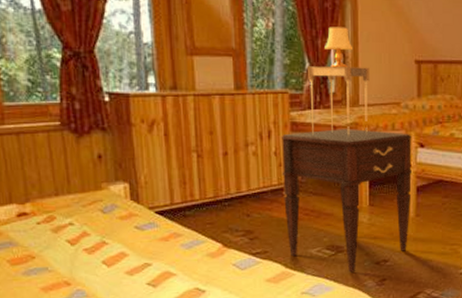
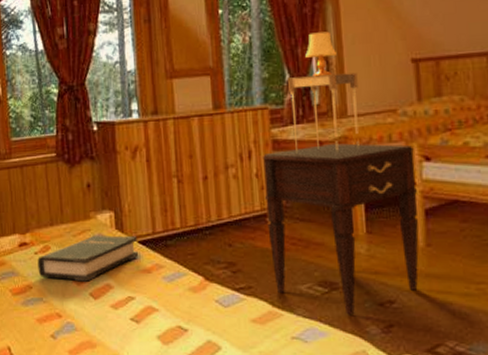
hardback book: none [40,205,156,251] -> present [37,235,139,282]

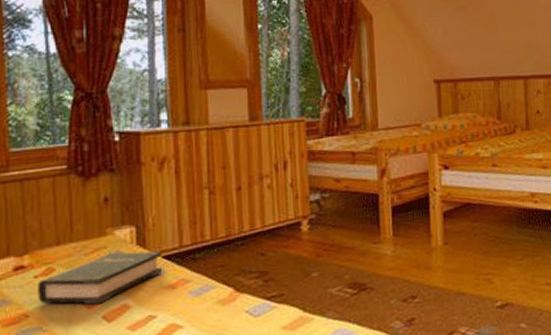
nightstand: present [262,143,419,315] -> none [297,154,438,313]
table lamp: present [288,31,360,154] -> none [324,52,388,164]

